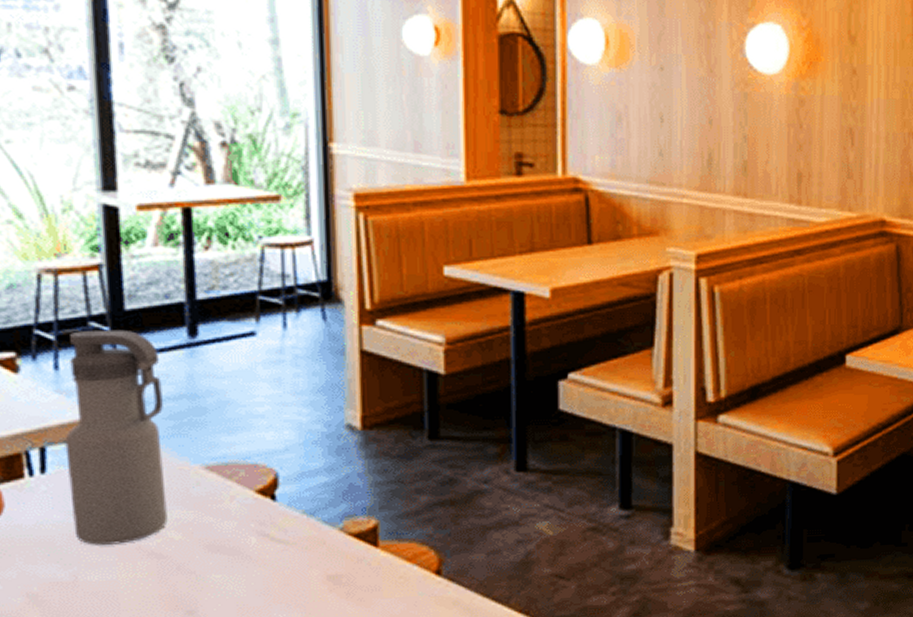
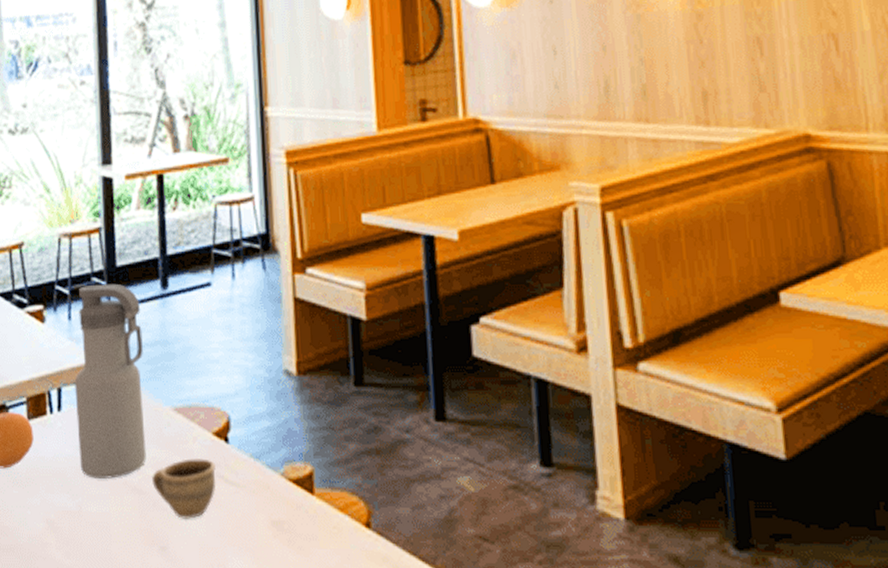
cup: none [174,517,260,581] -> present [151,458,216,519]

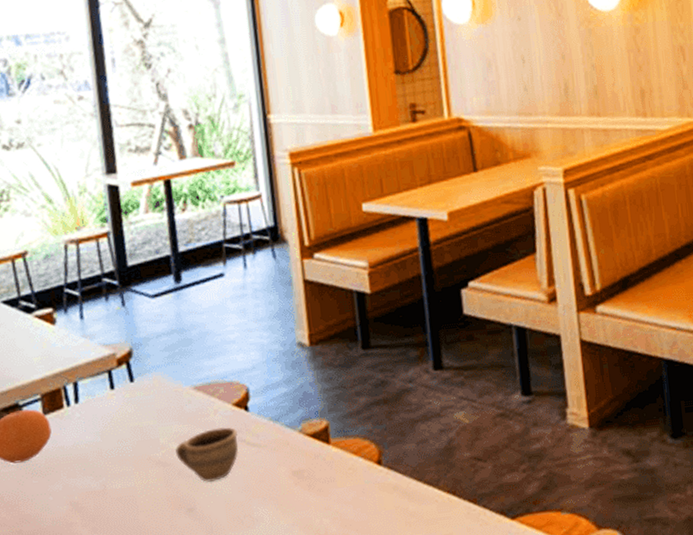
water bottle: present [74,283,146,479] -> none [90,282,169,459]

